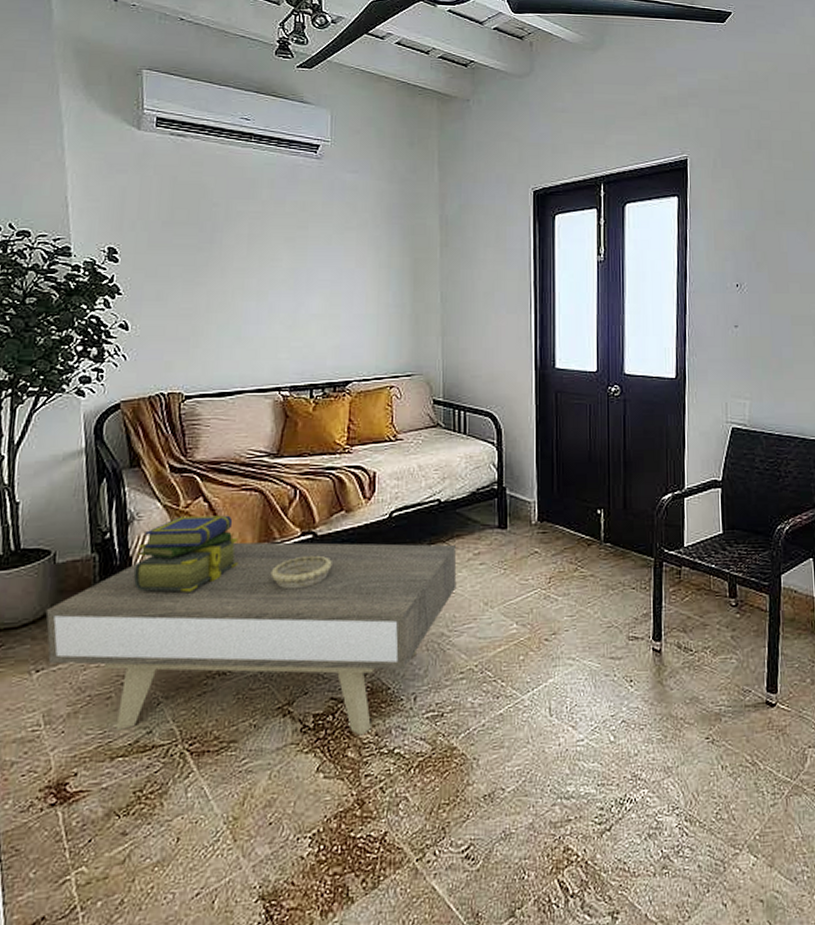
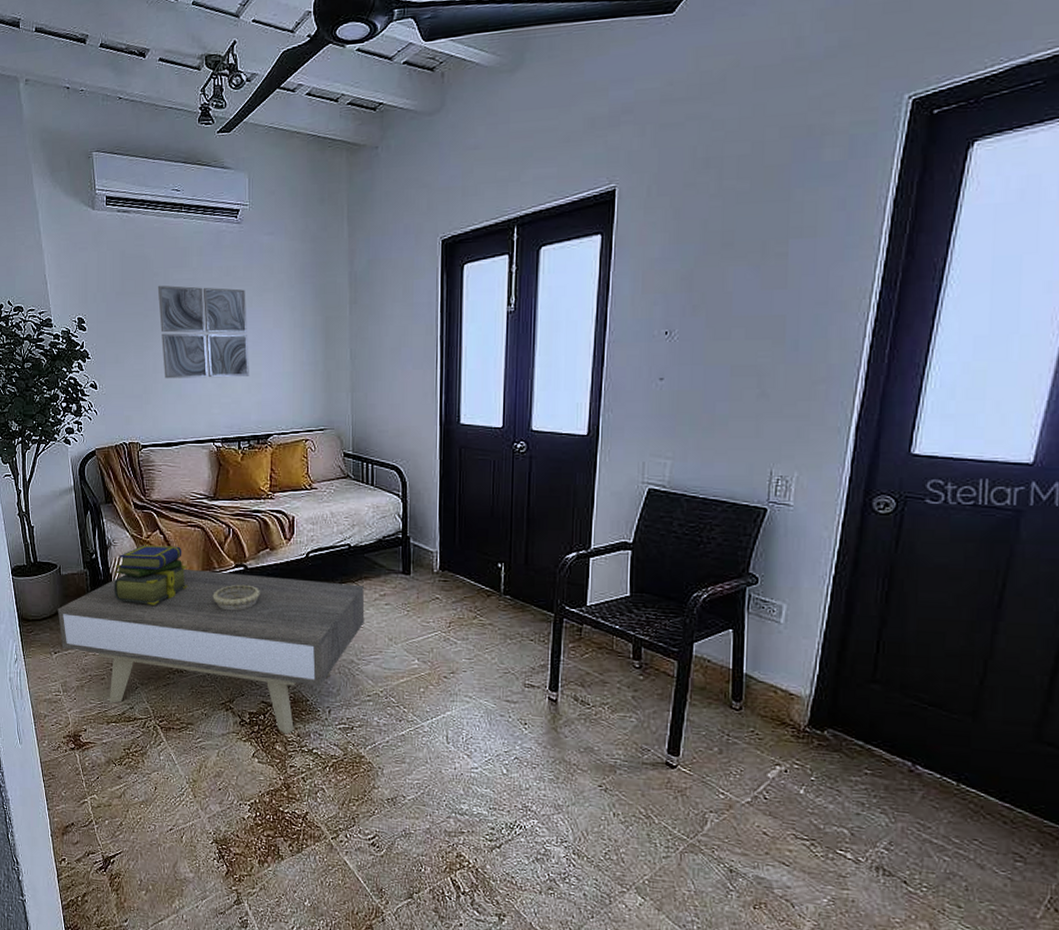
wall art: none [216,216,326,319] -> present [157,285,249,379]

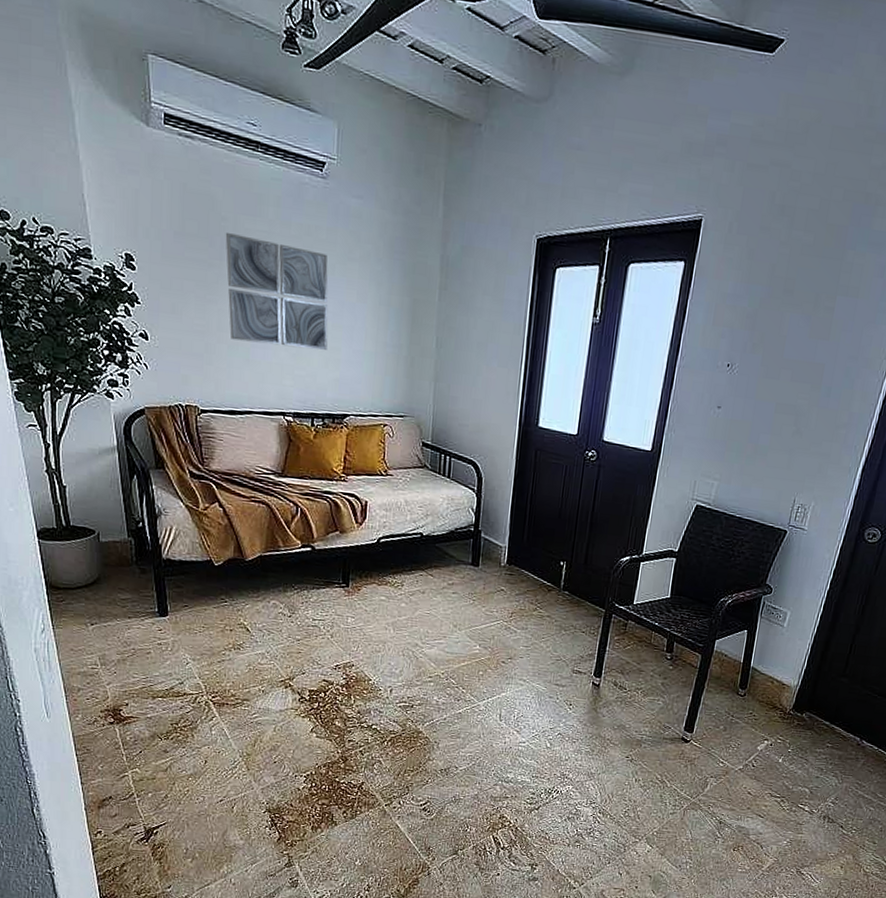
coffee table: present [57,568,365,735] -> none [95,544,433,712]
stack of books: present [113,545,188,605] -> none [163,516,249,581]
decorative bowl: present [212,584,260,611] -> none [275,564,327,591]

